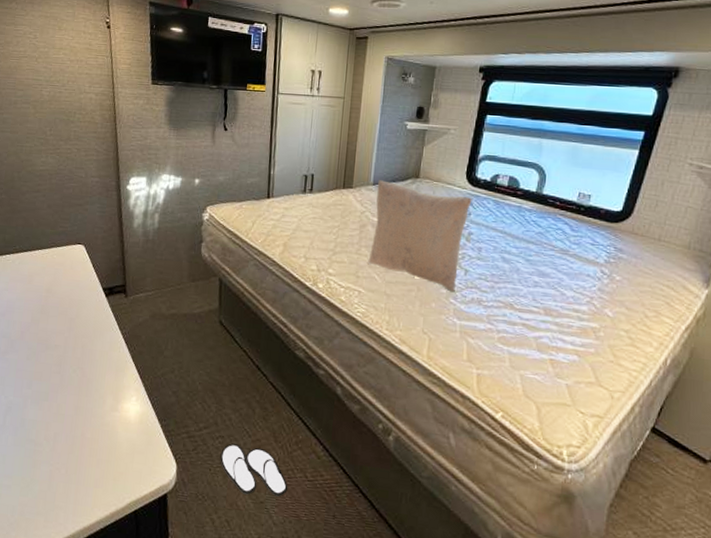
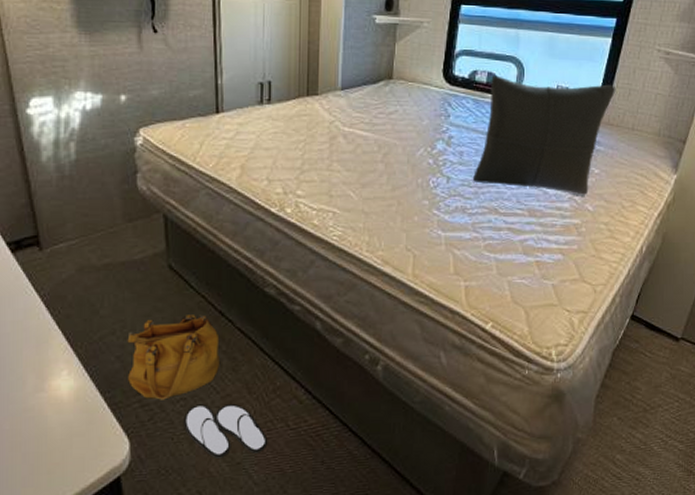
handbag: none [180,365,255,435] -> present [127,314,220,400]
pillow: present [368,180,472,293] -> none [341,84,451,203]
pillow: none [489,180,642,301] -> present [472,75,616,196]

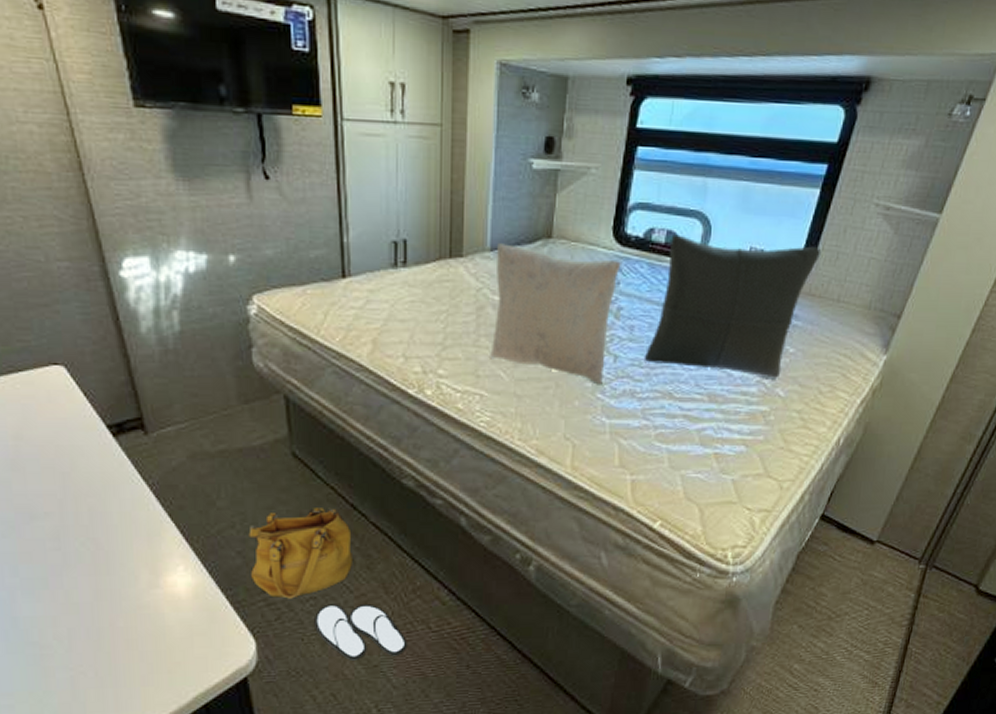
pillow: none [341,84,451,203] -> present [490,243,621,385]

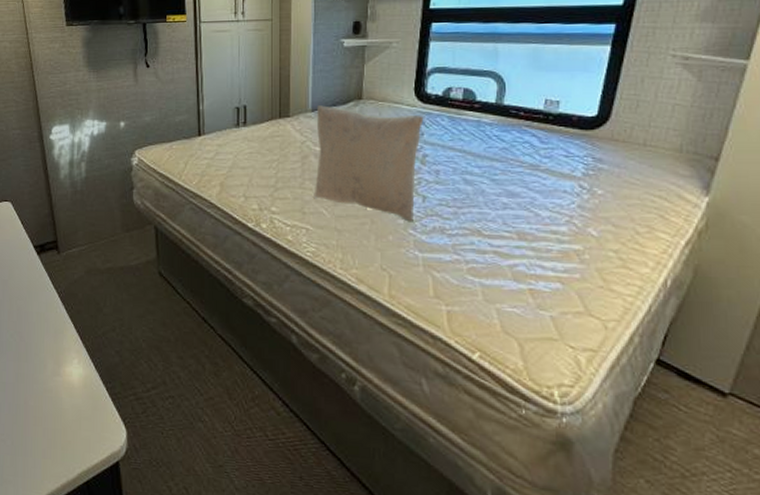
handbag: present [248,508,352,599] -> none [125,319,203,396]
slippers: present [315,604,408,661] -> none [172,404,248,459]
pillow: present [643,234,822,379] -> none [450,91,620,220]

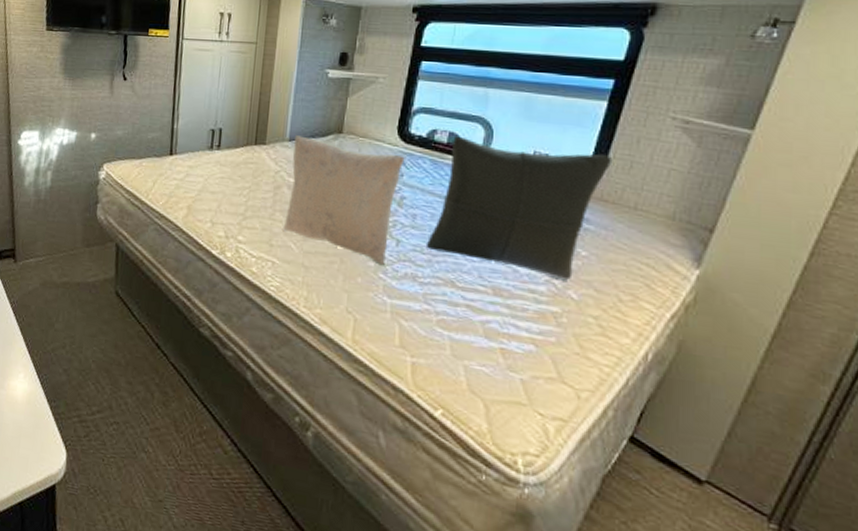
pillow: none [450,91,620,220] -> present [425,136,613,281]

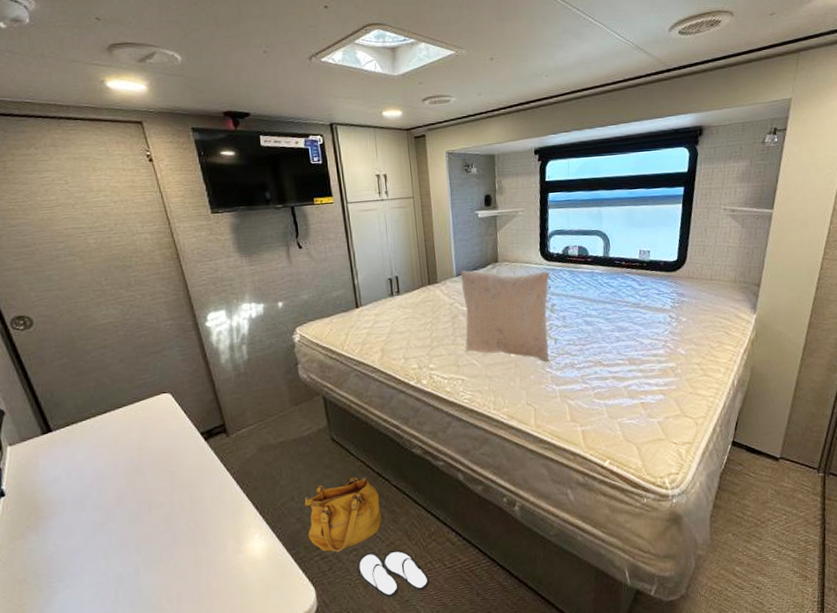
handbag: none [71,340,154,420] -> present [304,477,382,552]
slippers: none [114,431,190,496] -> present [357,550,430,598]
pillow: present [425,136,613,281] -> none [576,243,692,342]

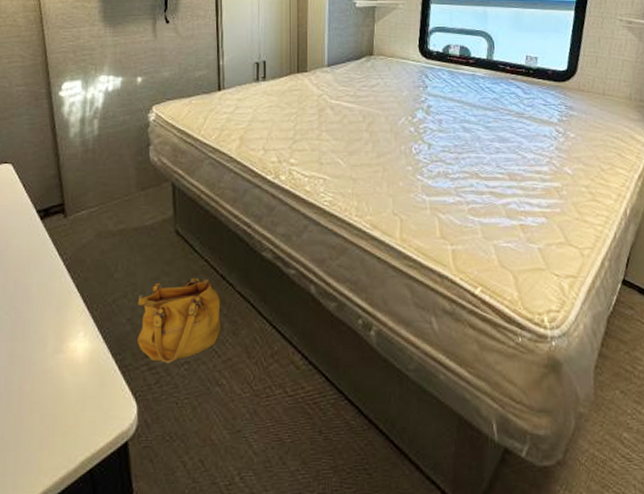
slippers: present [357,550,430,598] -> none [188,368,267,425]
pillow: present [461,270,550,362] -> none [330,61,427,168]

